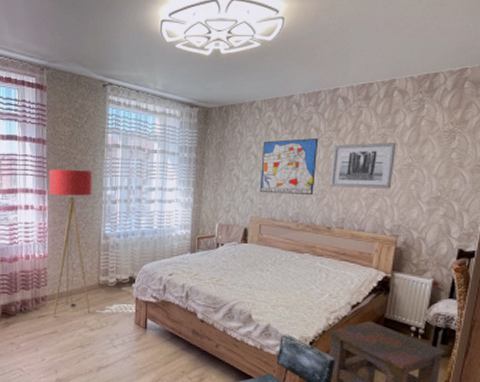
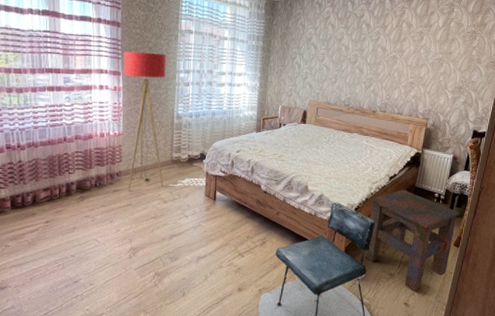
wall art: present [259,137,319,195] -> none [317,32,369,82]
wall art: present [330,142,397,189] -> none [377,39,431,79]

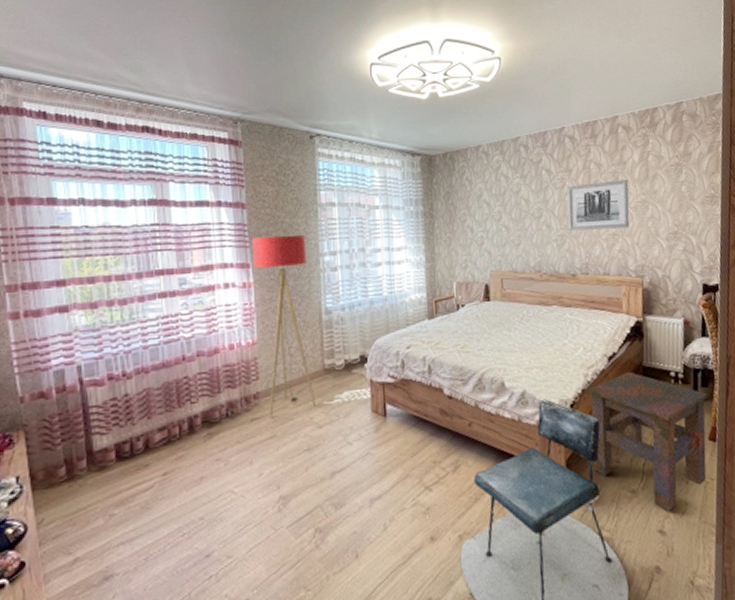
wall art: none [377,39,431,79] -> present [567,180,630,231]

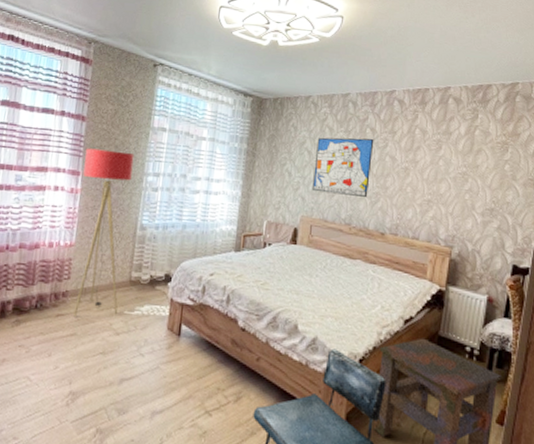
wall art: none [494,180,554,244] -> present [311,137,374,197]
wall art: present [567,180,630,231] -> none [385,147,451,197]

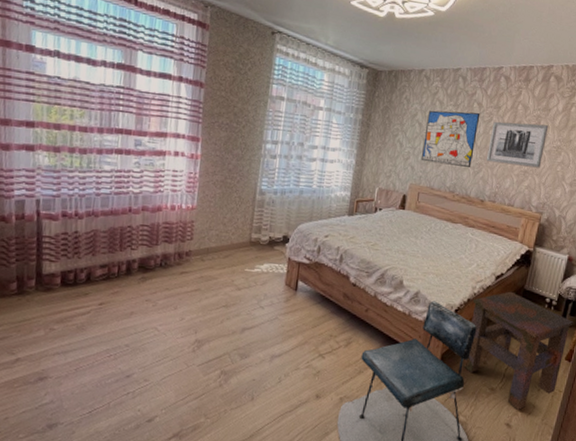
floor lamp: present [73,148,135,317] -> none [197,115,253,274]
wall art: none [385,147,451,197] -> present [487,121,549,168]

